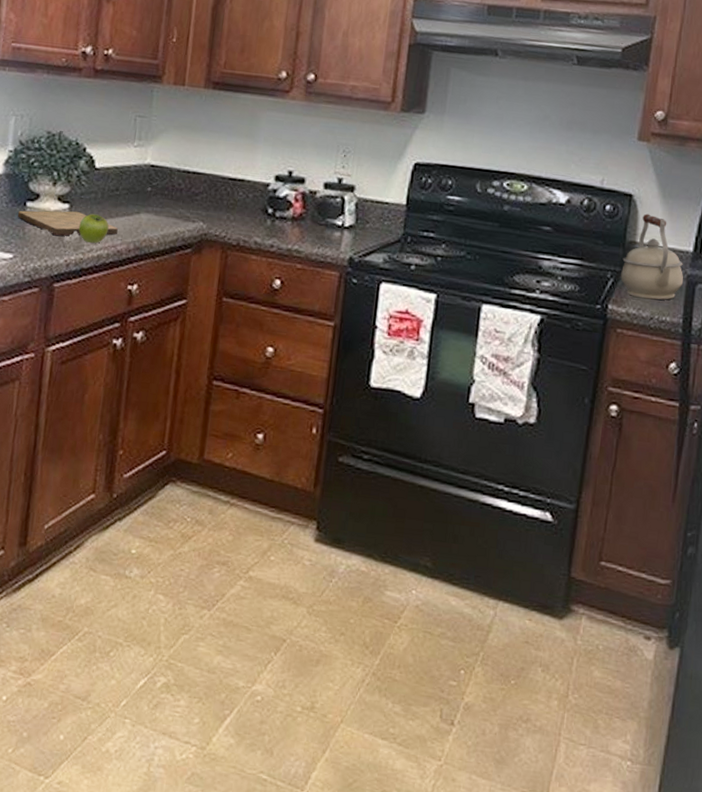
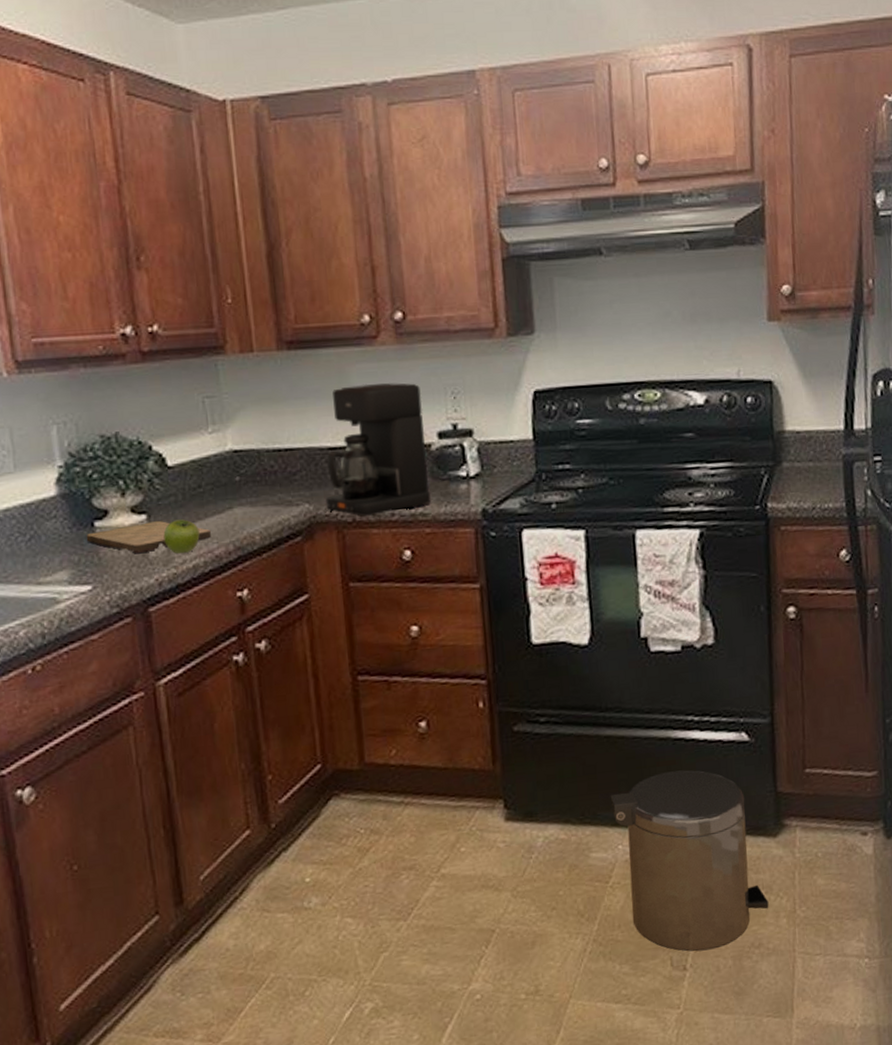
coffee maker: none [217,129,318,244] -> present [325,383,431,517]
trash can: none [412,532,544,712] -> present [610,770,769,951]
kettle: present [620,213,684,300] -> none [773,398,840,490]

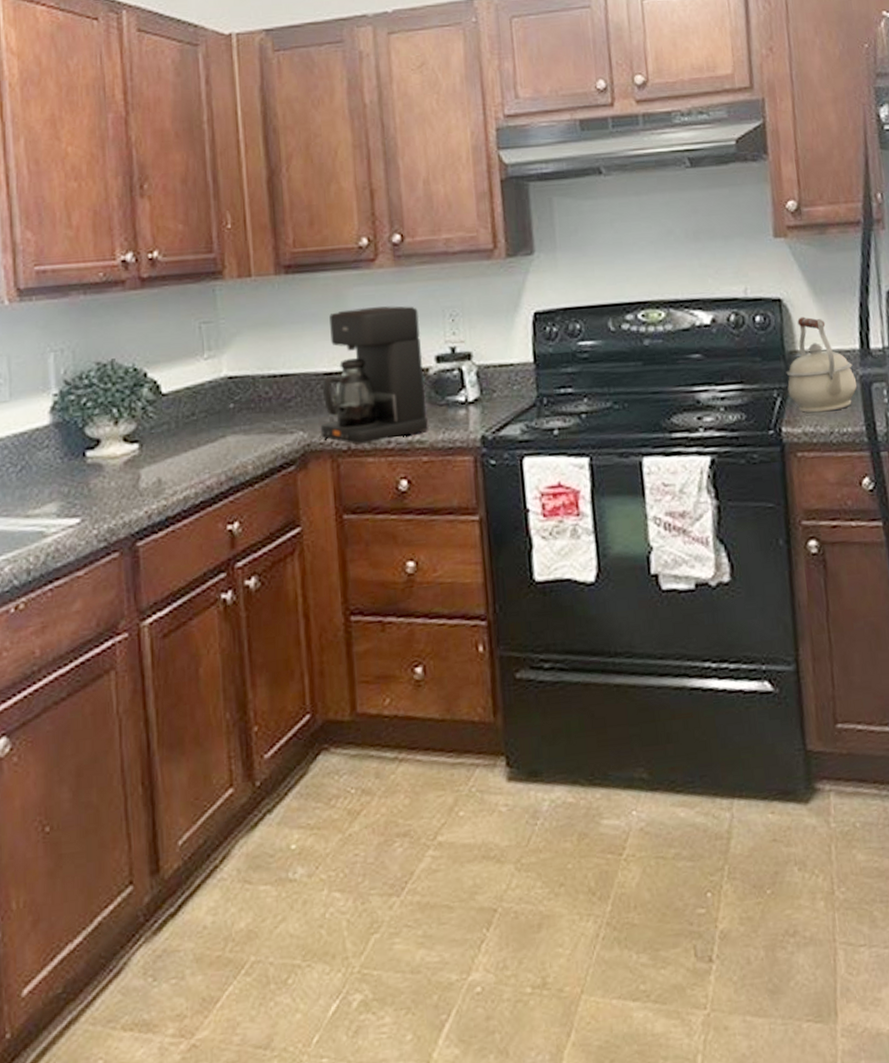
cutting board: present [86,520,211,554] -> none [77,449,203,485]
fruit: present [163,519,200,555] -> none [155,448,192,485]
trash can: present [610,770,769,951] -> none [621,724,804,939]
kettle: none [773,398,840,490] -> present [786,316,858,413]

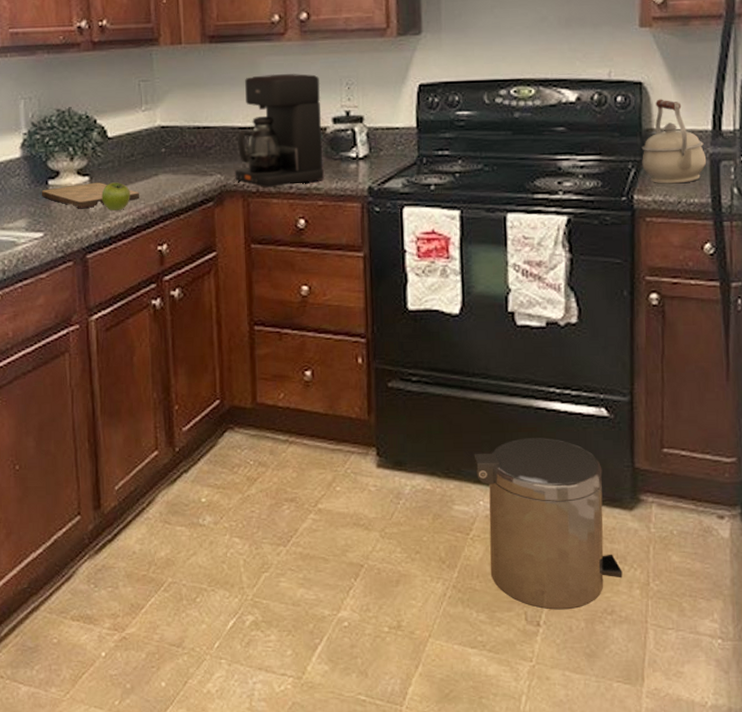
cutting board: none [77,449,203,485] -> present [41,182,139,209]
fruit: none [155,448,192,485] -> present [102,182,130,212]
trash can: none [621,724,804,939] -> present [473,438,623,610]

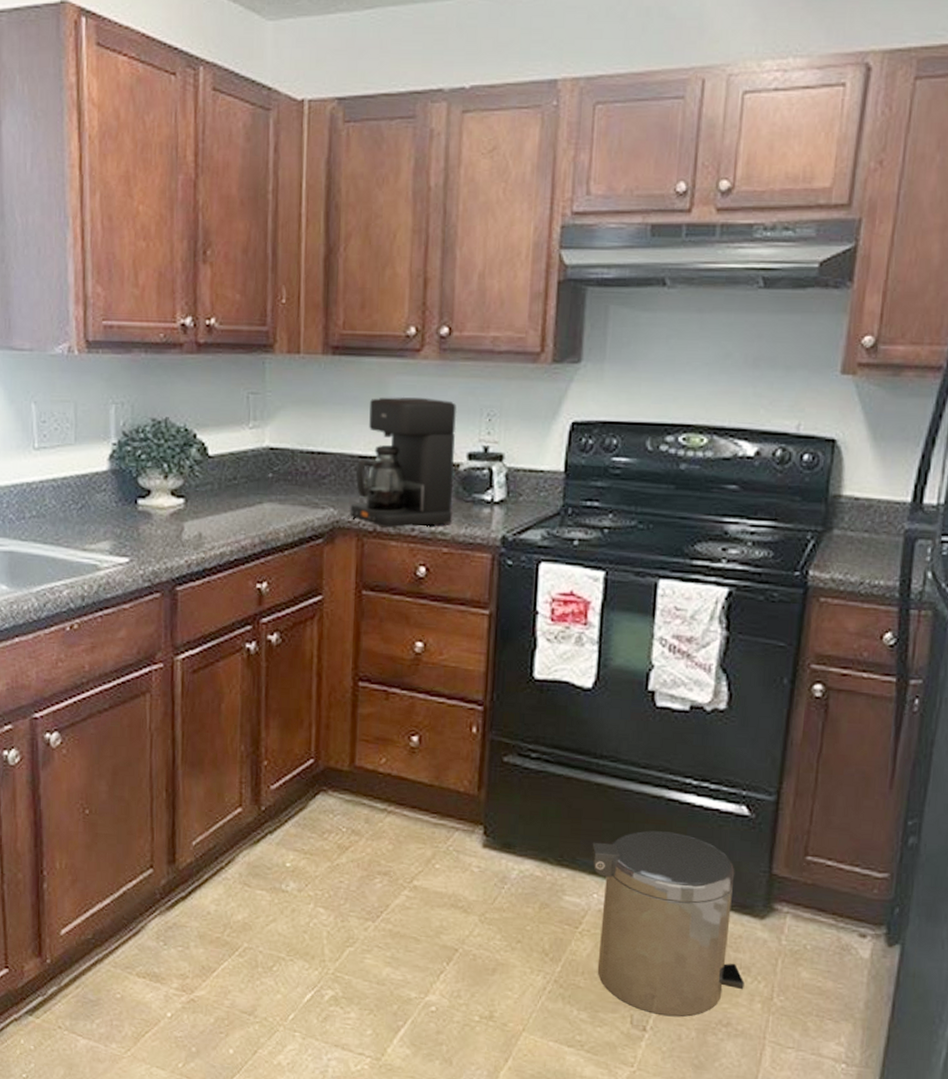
cutting board: present [41,182,139,209] -> none [129,505,240,535]
fruit: present [102,182,130,212] -> none [197,507,230,541]
kettle: present [641,99,707,184] -> none [823,461,901,562]

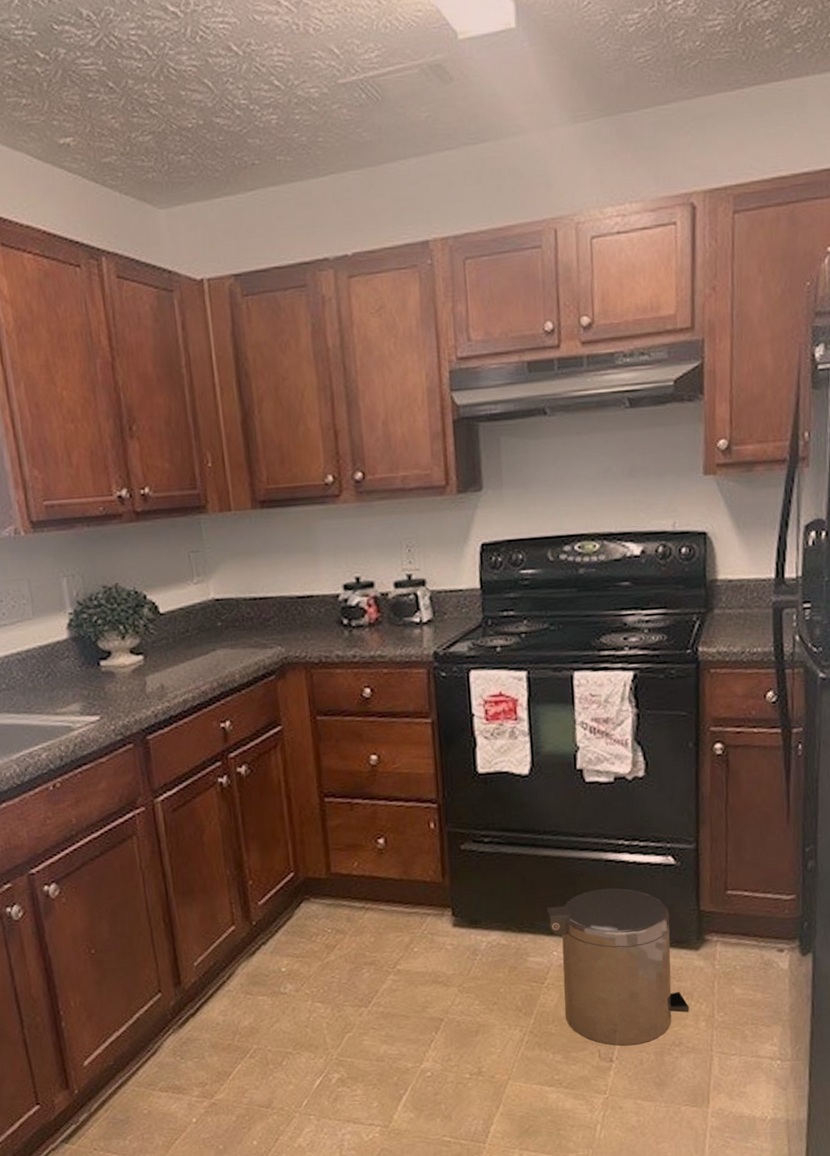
coffee maker: present [349,396,457,528] -> none [295,537,388,658]

